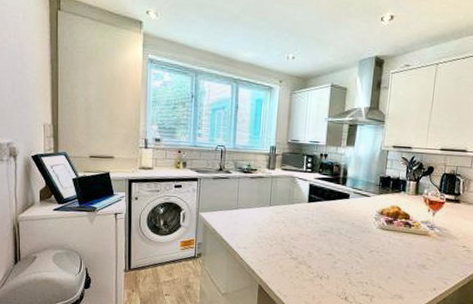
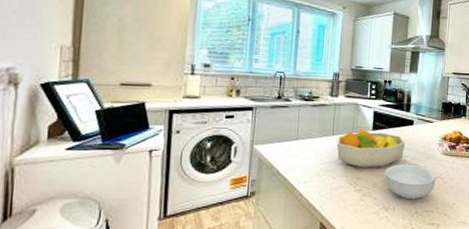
fruit bowl: none [273,201,341,239] -> present [336,129,406,168]
cereal bowl: none [319,236,371,271] -> present [385,164,436,200]

